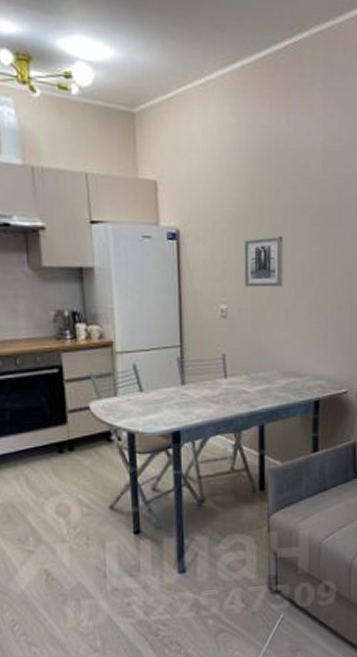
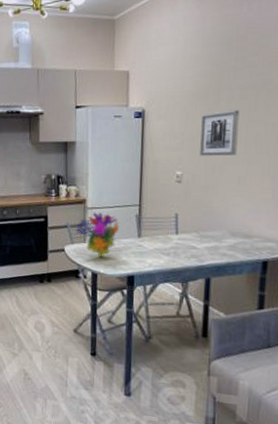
flower arrangement: none [102,357,159,413] -> present [75,212,120,258]

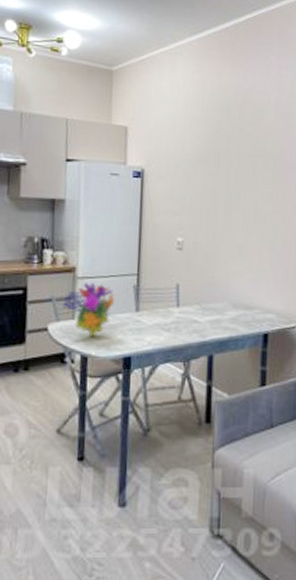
wall art: present [200,110,240,156] -> none [201,177,238,223]

